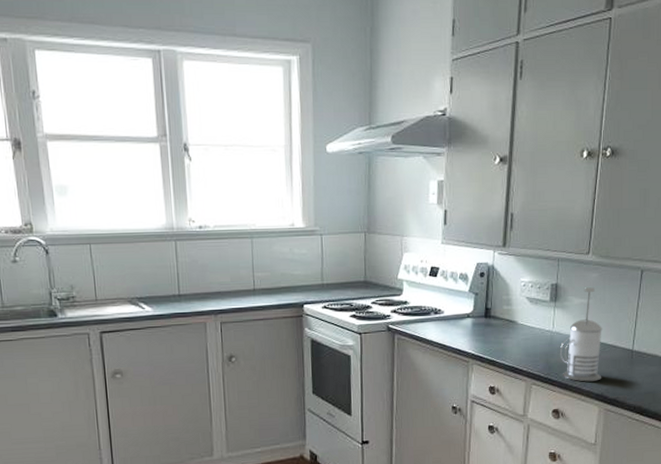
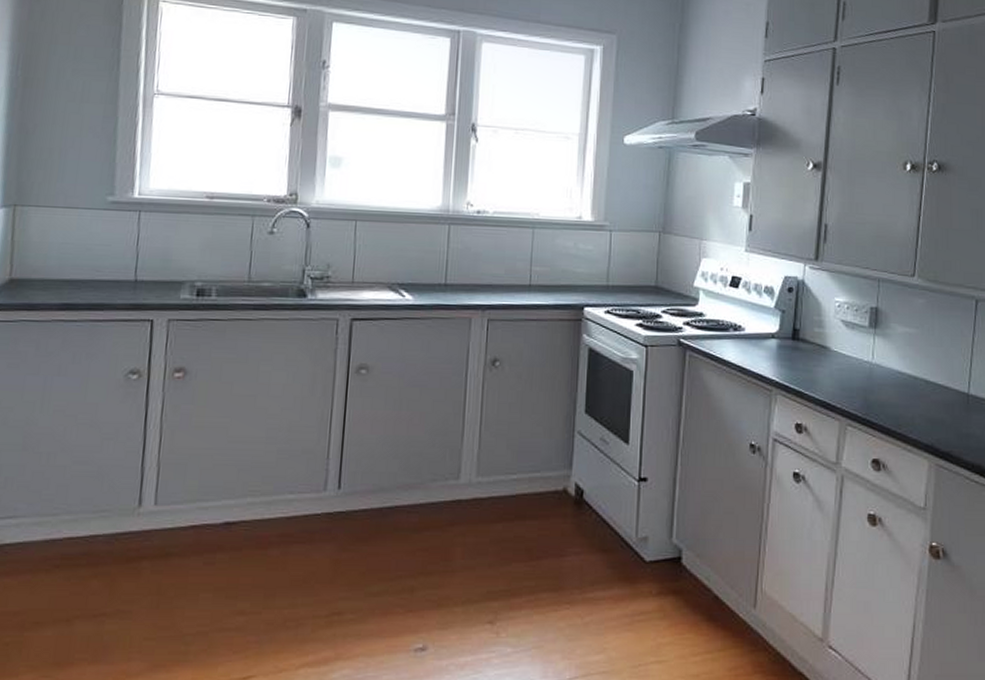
french press: present [559,287,602,382] -> none [880,314,932,428]

